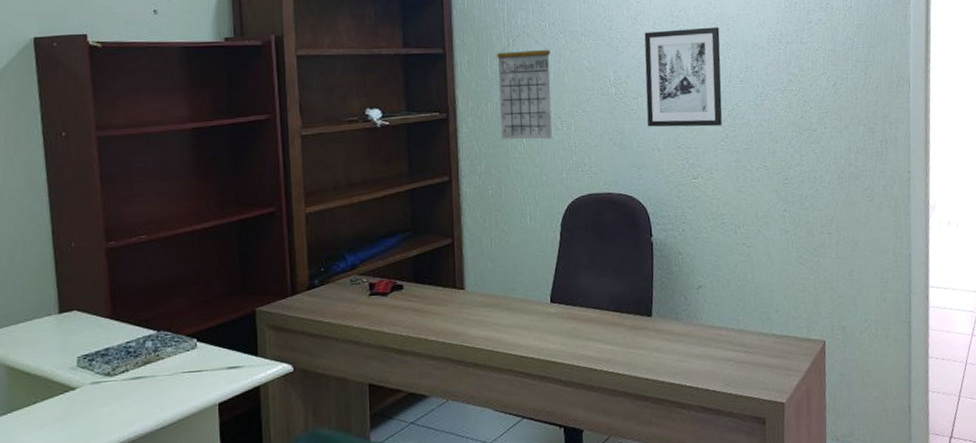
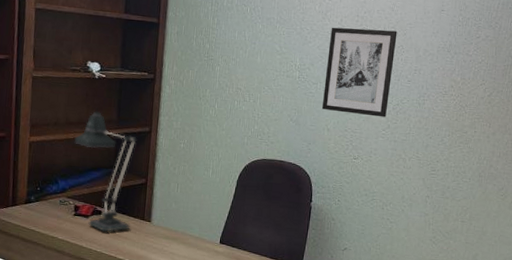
desk lamp: none [360,161,440,311] -> present [74,107,138,233]
calendar: present [497,31,552,140] -> none [196,12,248,109]

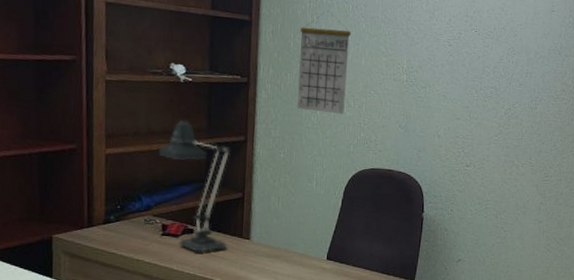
calendar: none [196,12,248,109] -> present [296,10,351,115]
wall art: present [321,27,397,118] -> none [431,27,508,123]

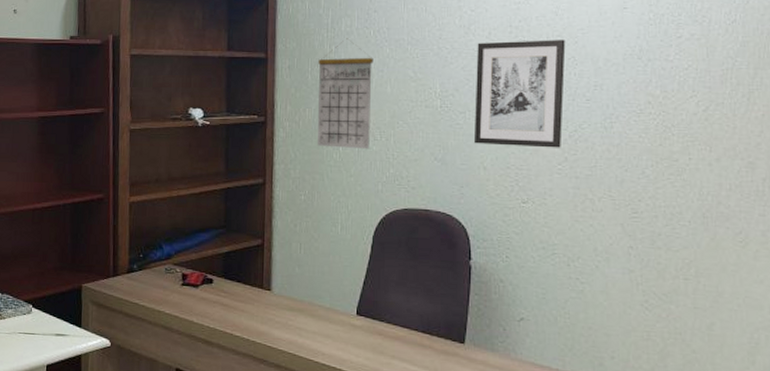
desk lamp: present [158,114,232,253] -> none [178,159,250,305]
wall art: none [431,27,508,123] -> present [473,40,566,148]

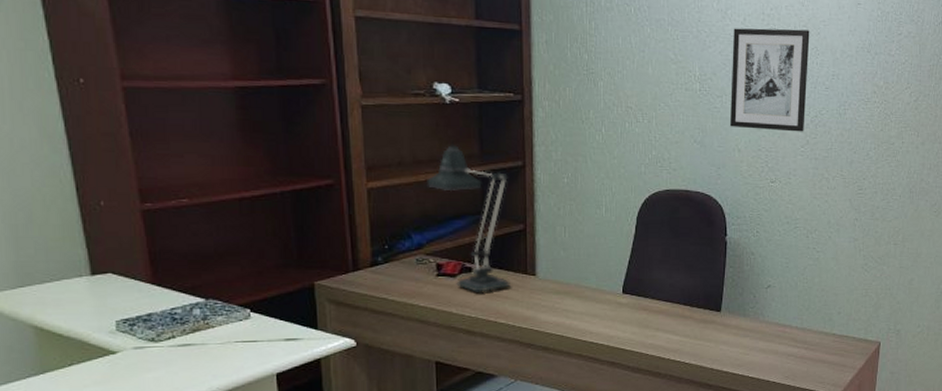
desk lamp: none [178,159,250,305] -> present [426,139,511,294]
calendar: present [317,38,374,150] -> none [578,14,635,131]

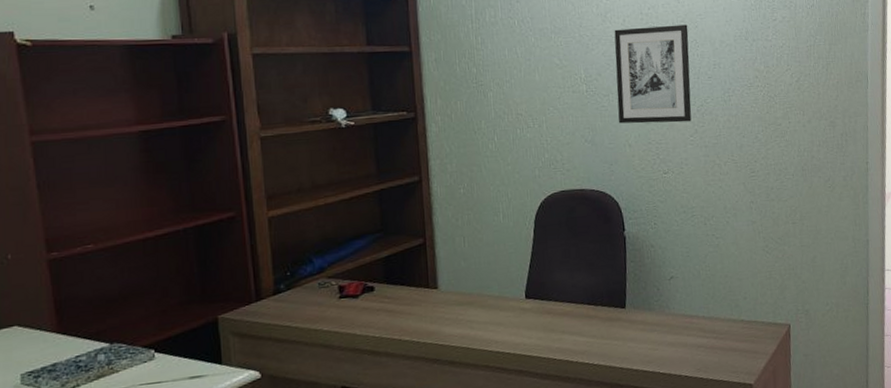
desk lamp: present [426,139,511,294] -> none [326,162,413,313]

